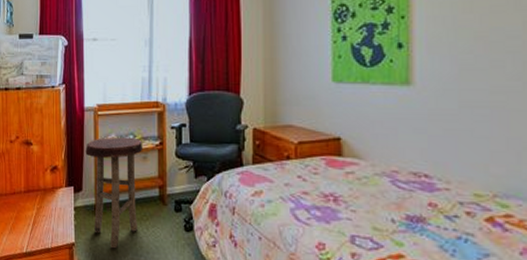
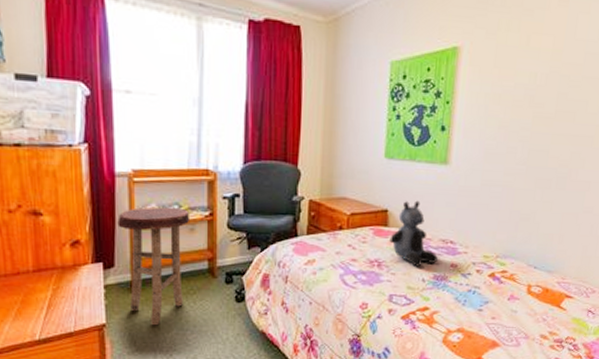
teddy bear: none [346,127,409,204] -> present [389,200,438,267]

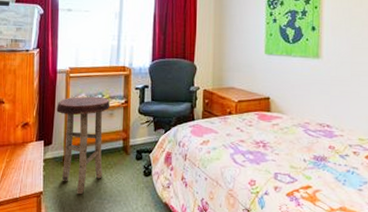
teddy bear: present [389,200,438,267] -> none [272,89,316,148]

